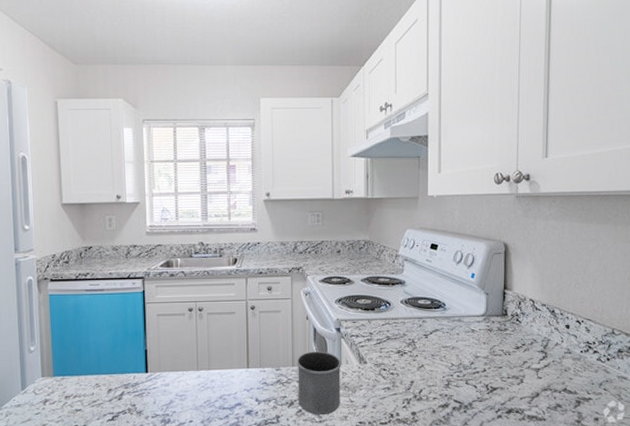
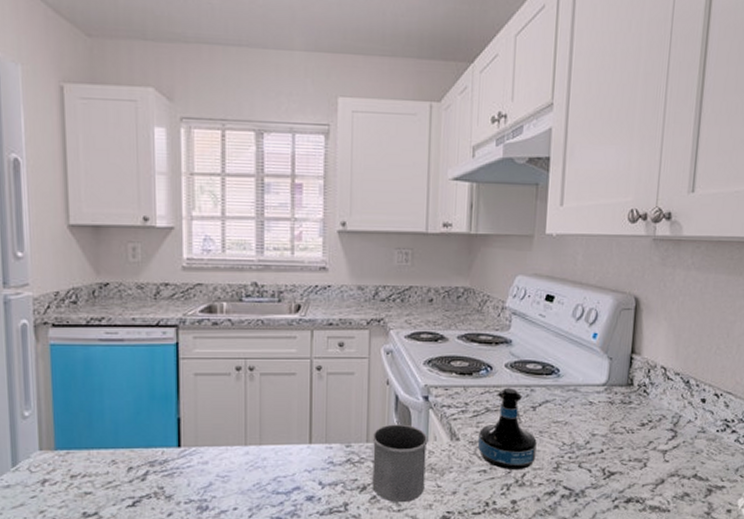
tequila bottle: none [382,320,430,387] -> present [478,388,537,471]

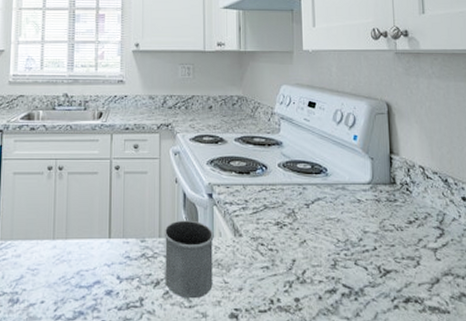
tequila bottle: present [478,388,537,471] -> none [260,186,314,267]

